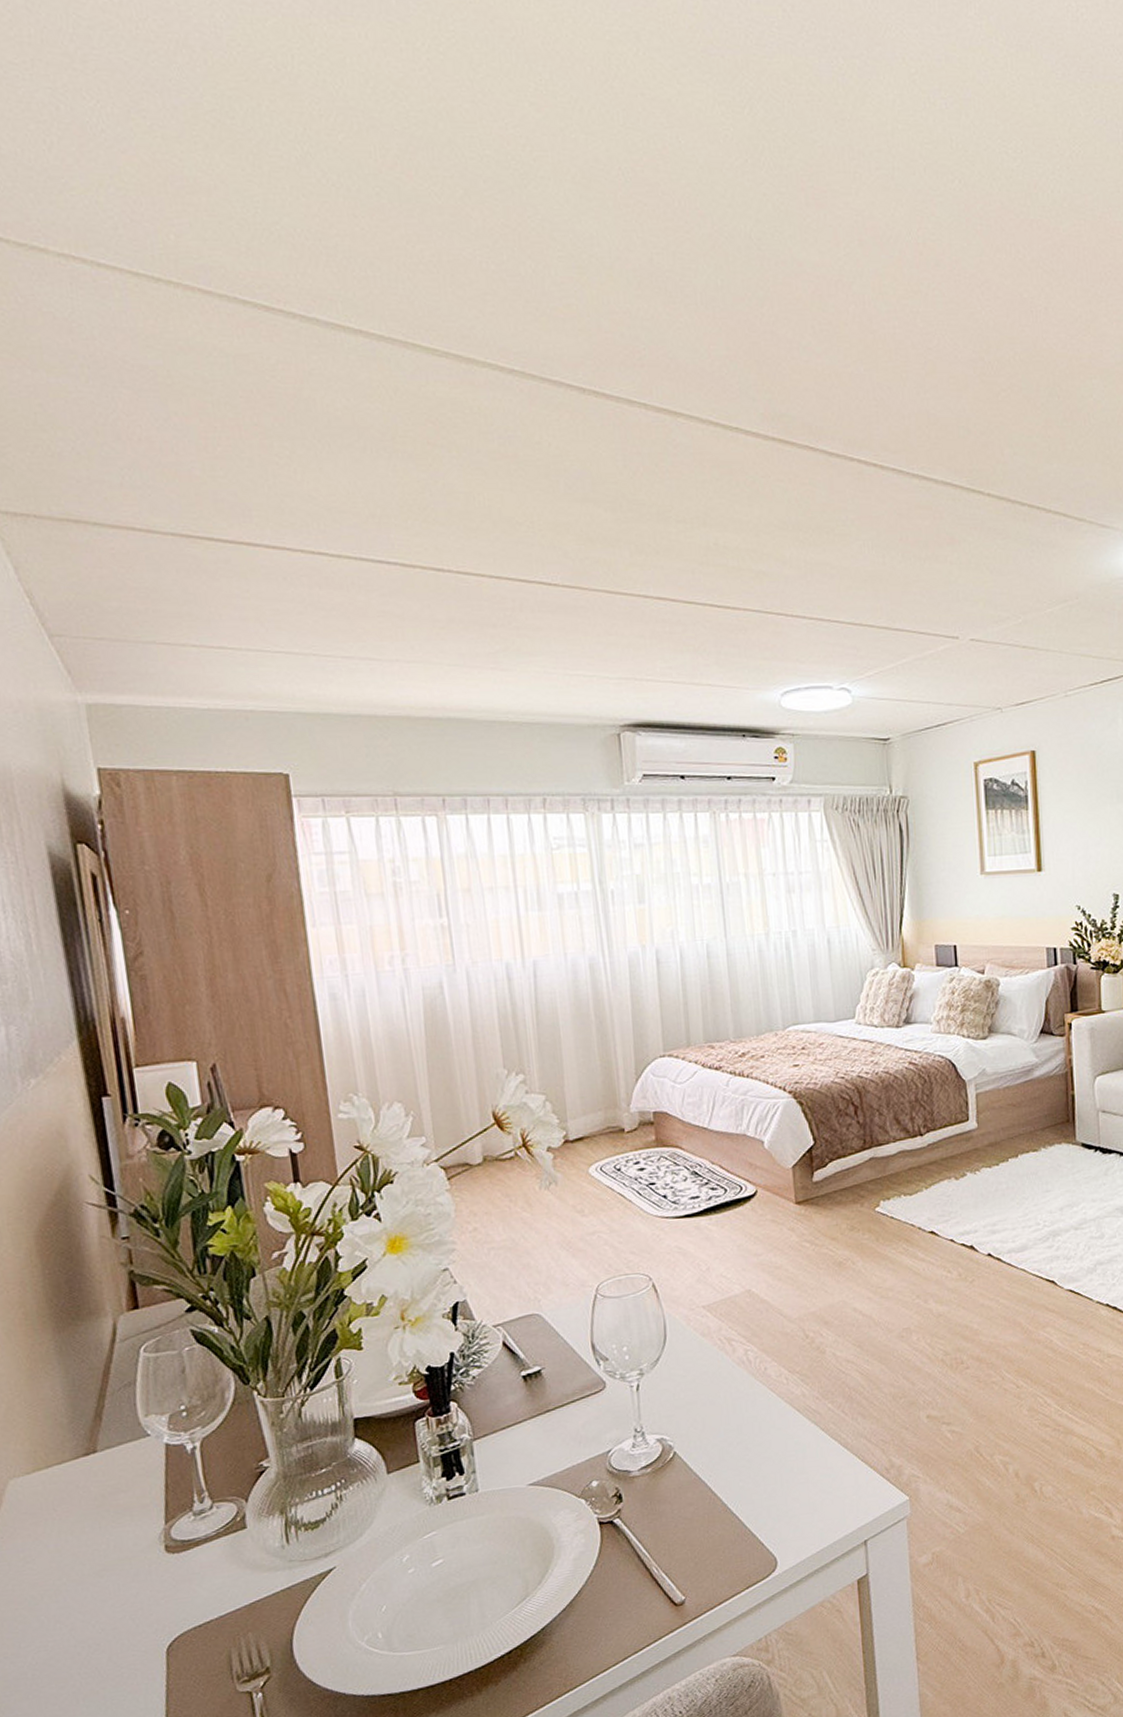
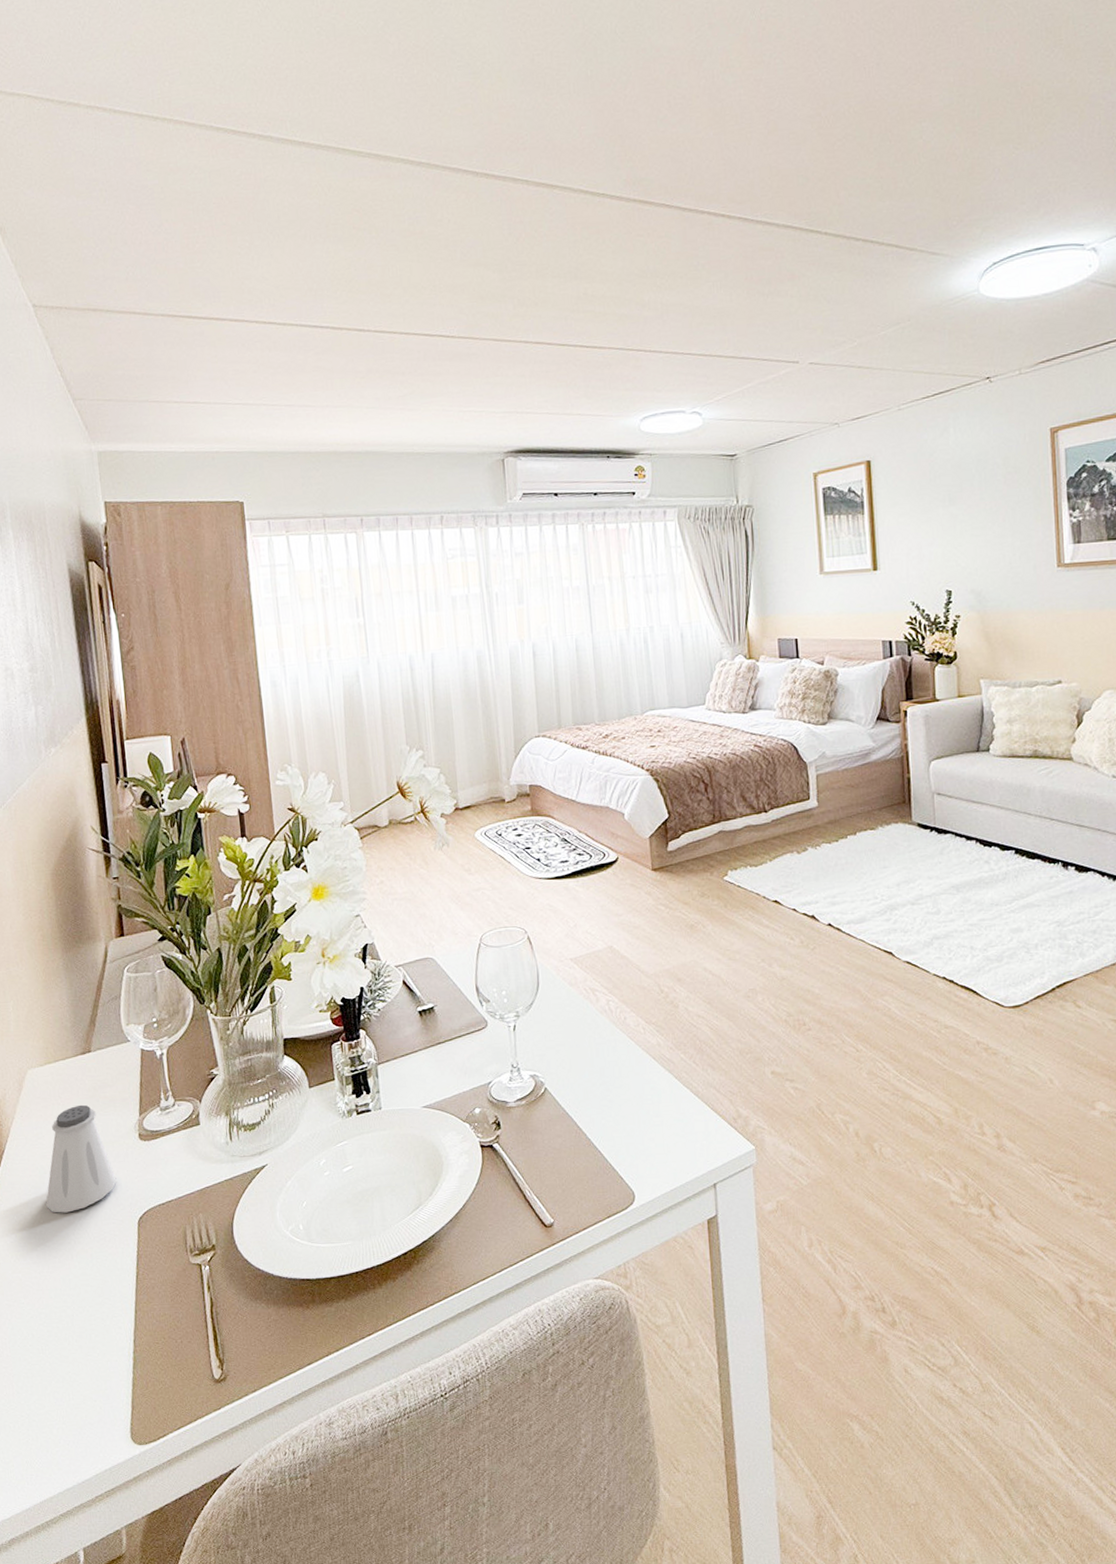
saltshaker: none [39,1516,136,1651] -> present [46,1104,117,1213]

